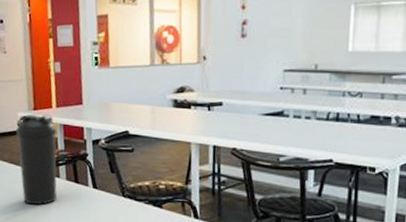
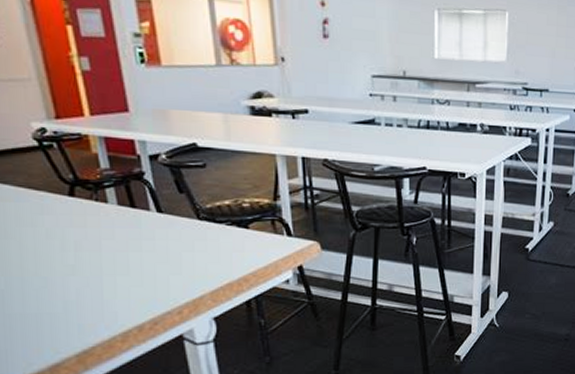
water bottle: present [16,114,57,205] -> none [32,125,106,239]

